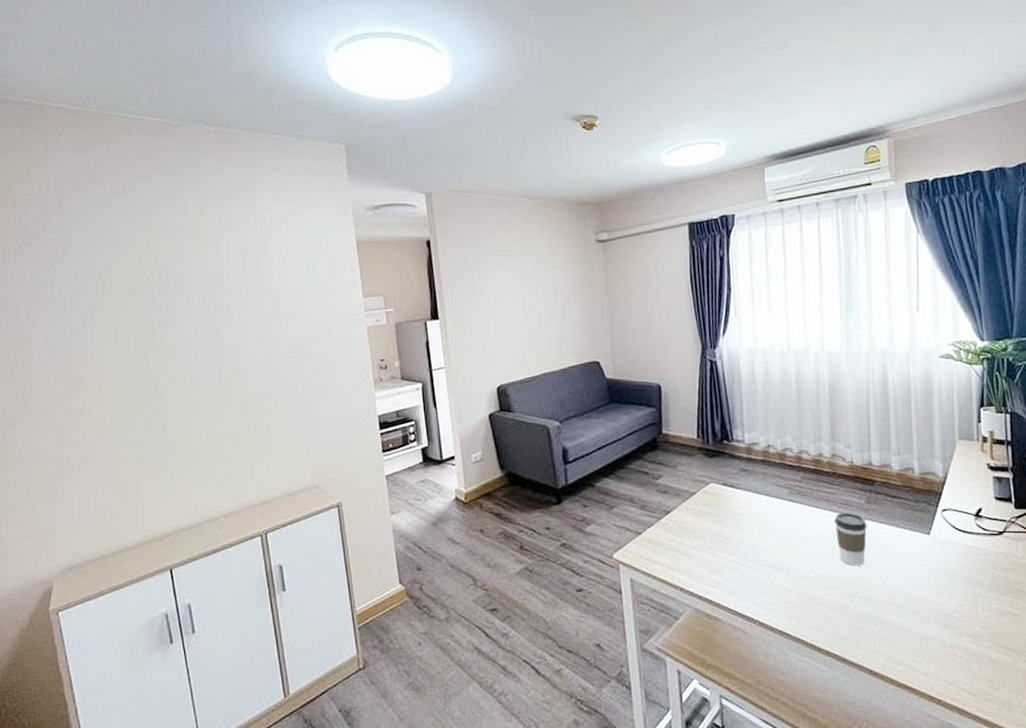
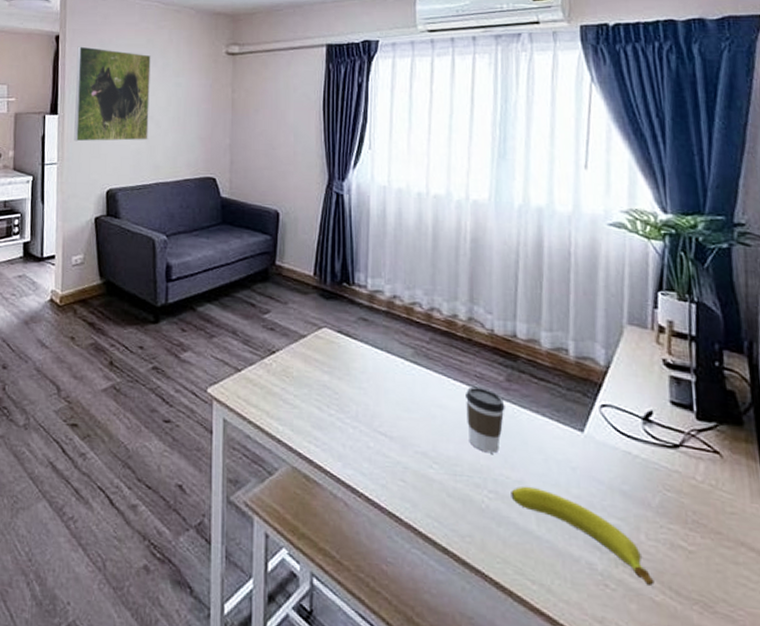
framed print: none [450,248,531,344] -> present [74,46,151,142]
fruit: none [876,587,991,648] -> present [511,486,655,586]

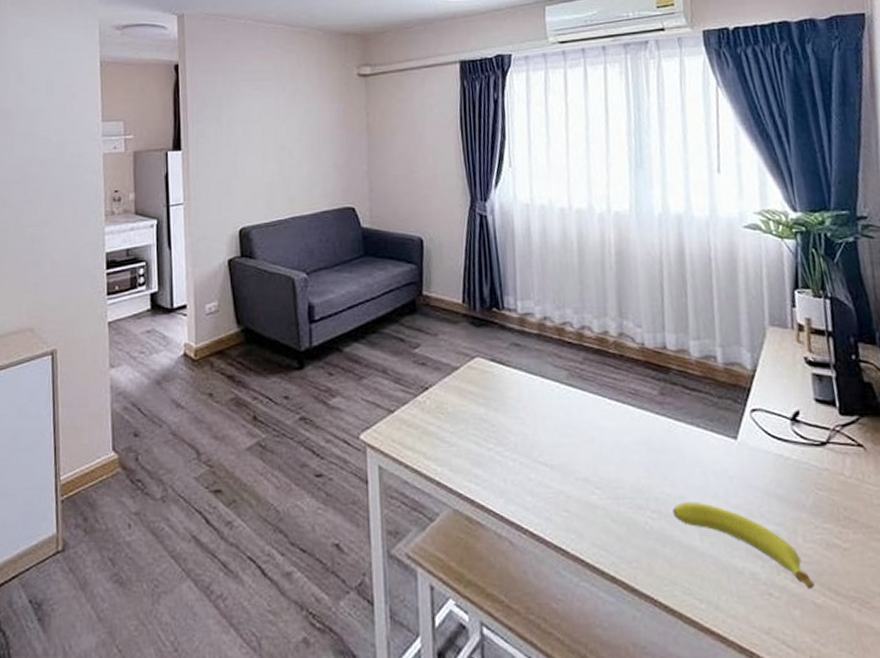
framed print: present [74,46,151,142] -> none [199,75,281,178]
coffee cup: present [466,386,505,454] -> none [622,404,661,472]

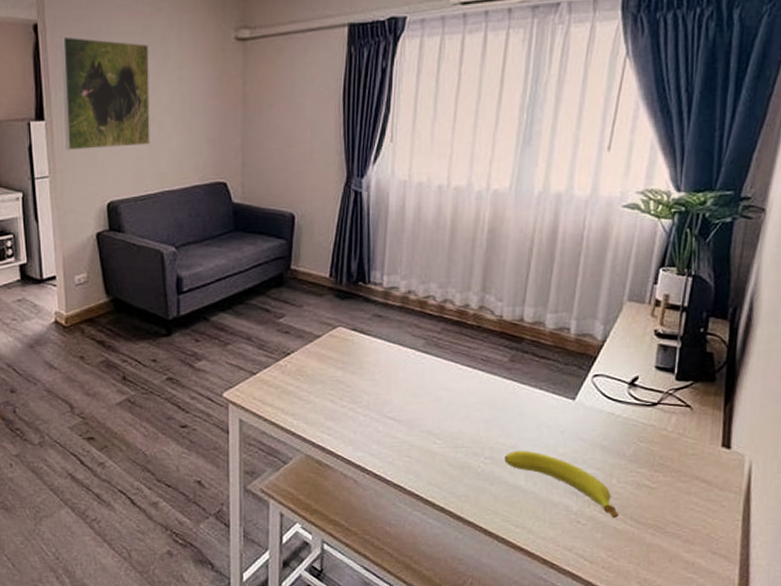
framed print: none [199,75,281,178] -> present [61,36,150,151]

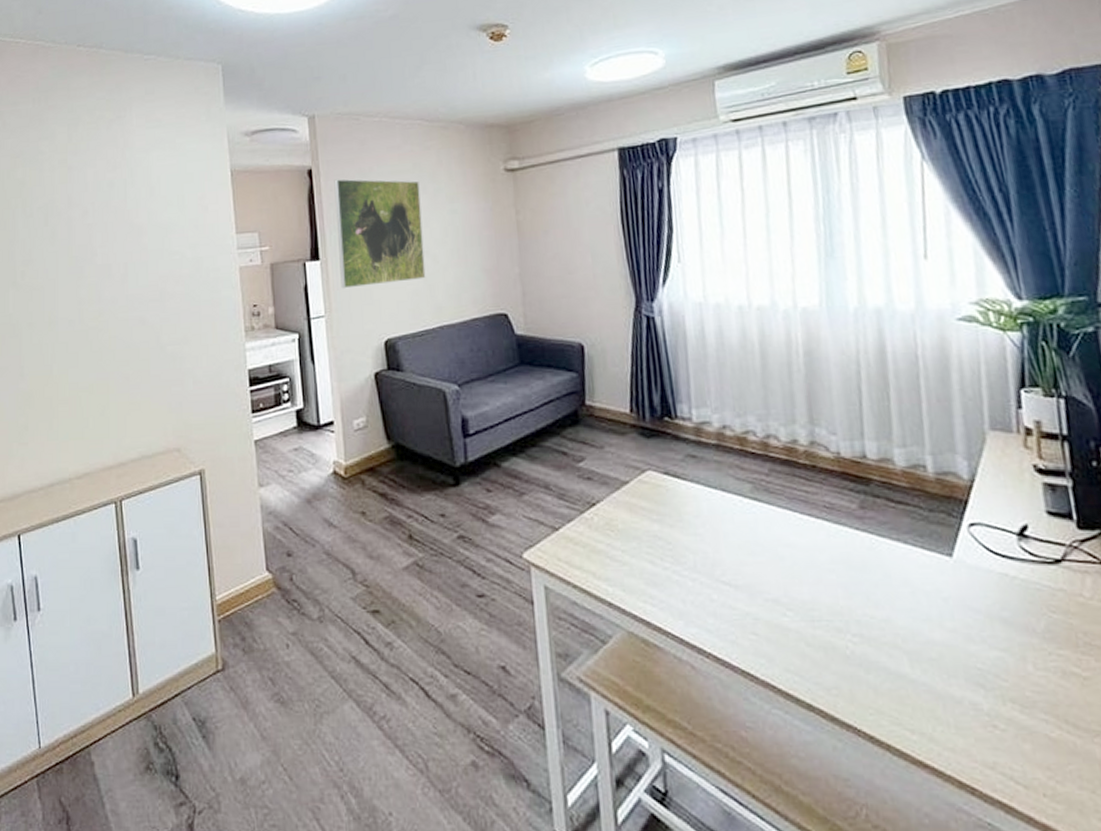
fruit: present [504,450,619,518] -> none [877,624,1049,721]

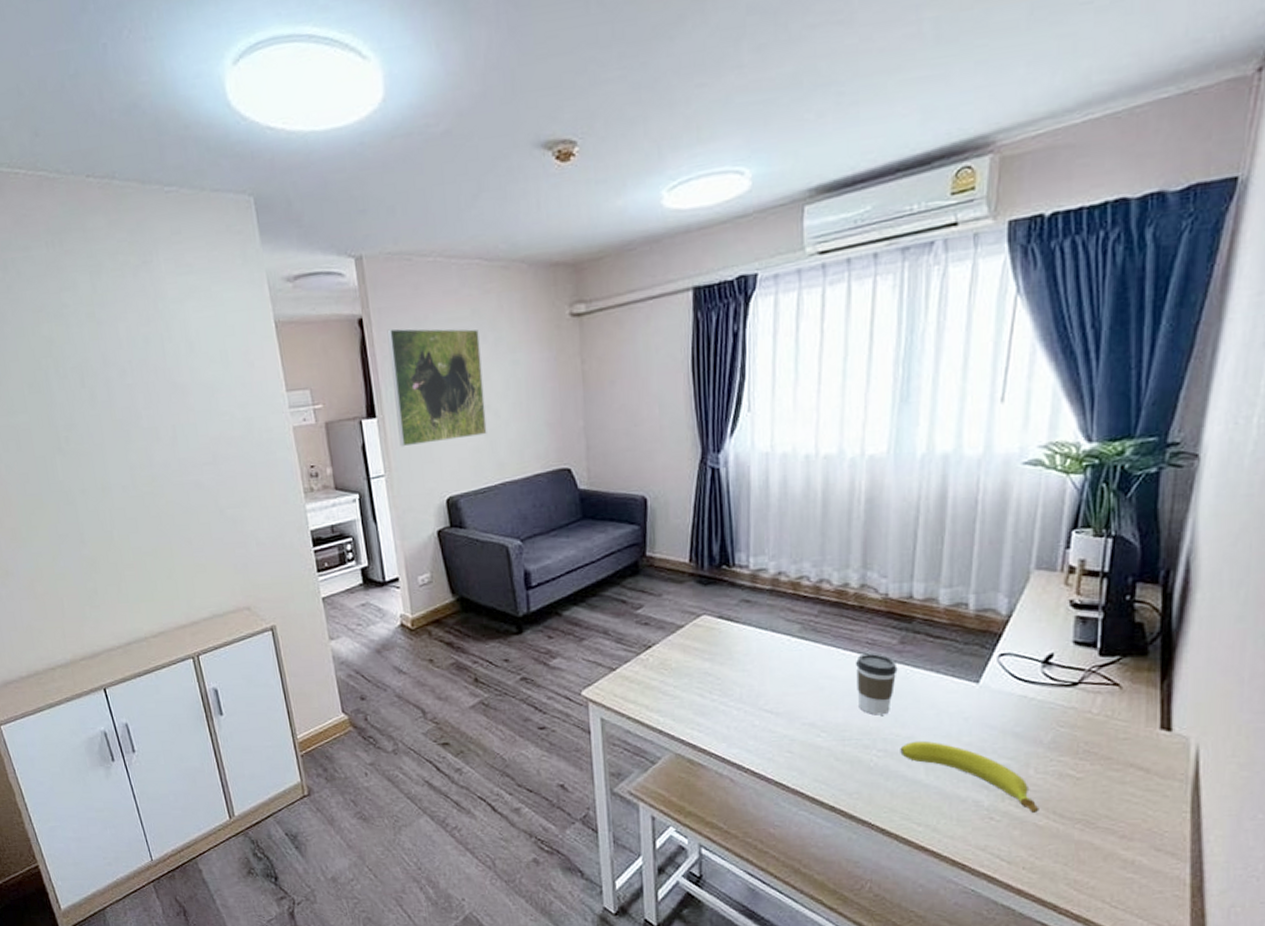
coffee cup: none [815,518,862,592] -> present [856,653,898,716]
fruit: none [877,624,1049,721] -> present [900,740,1039,813]

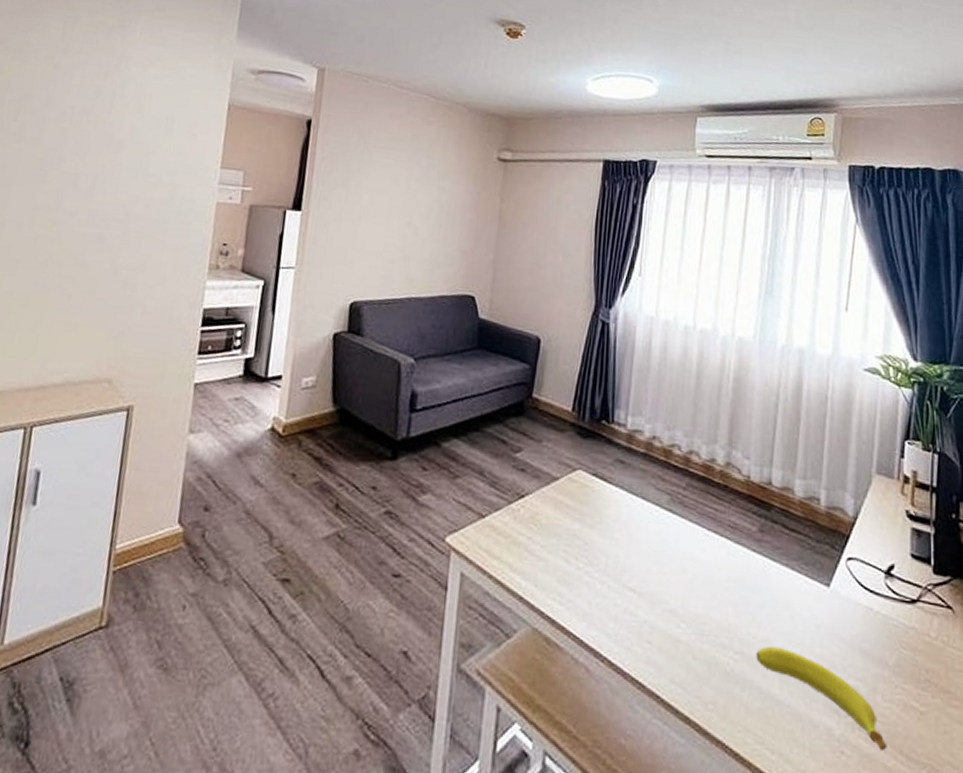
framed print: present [387,328,487,447] -> none [317,135,415,249]
coffee cup: present [856,653,898,716] -> none [718,537,756,611]

